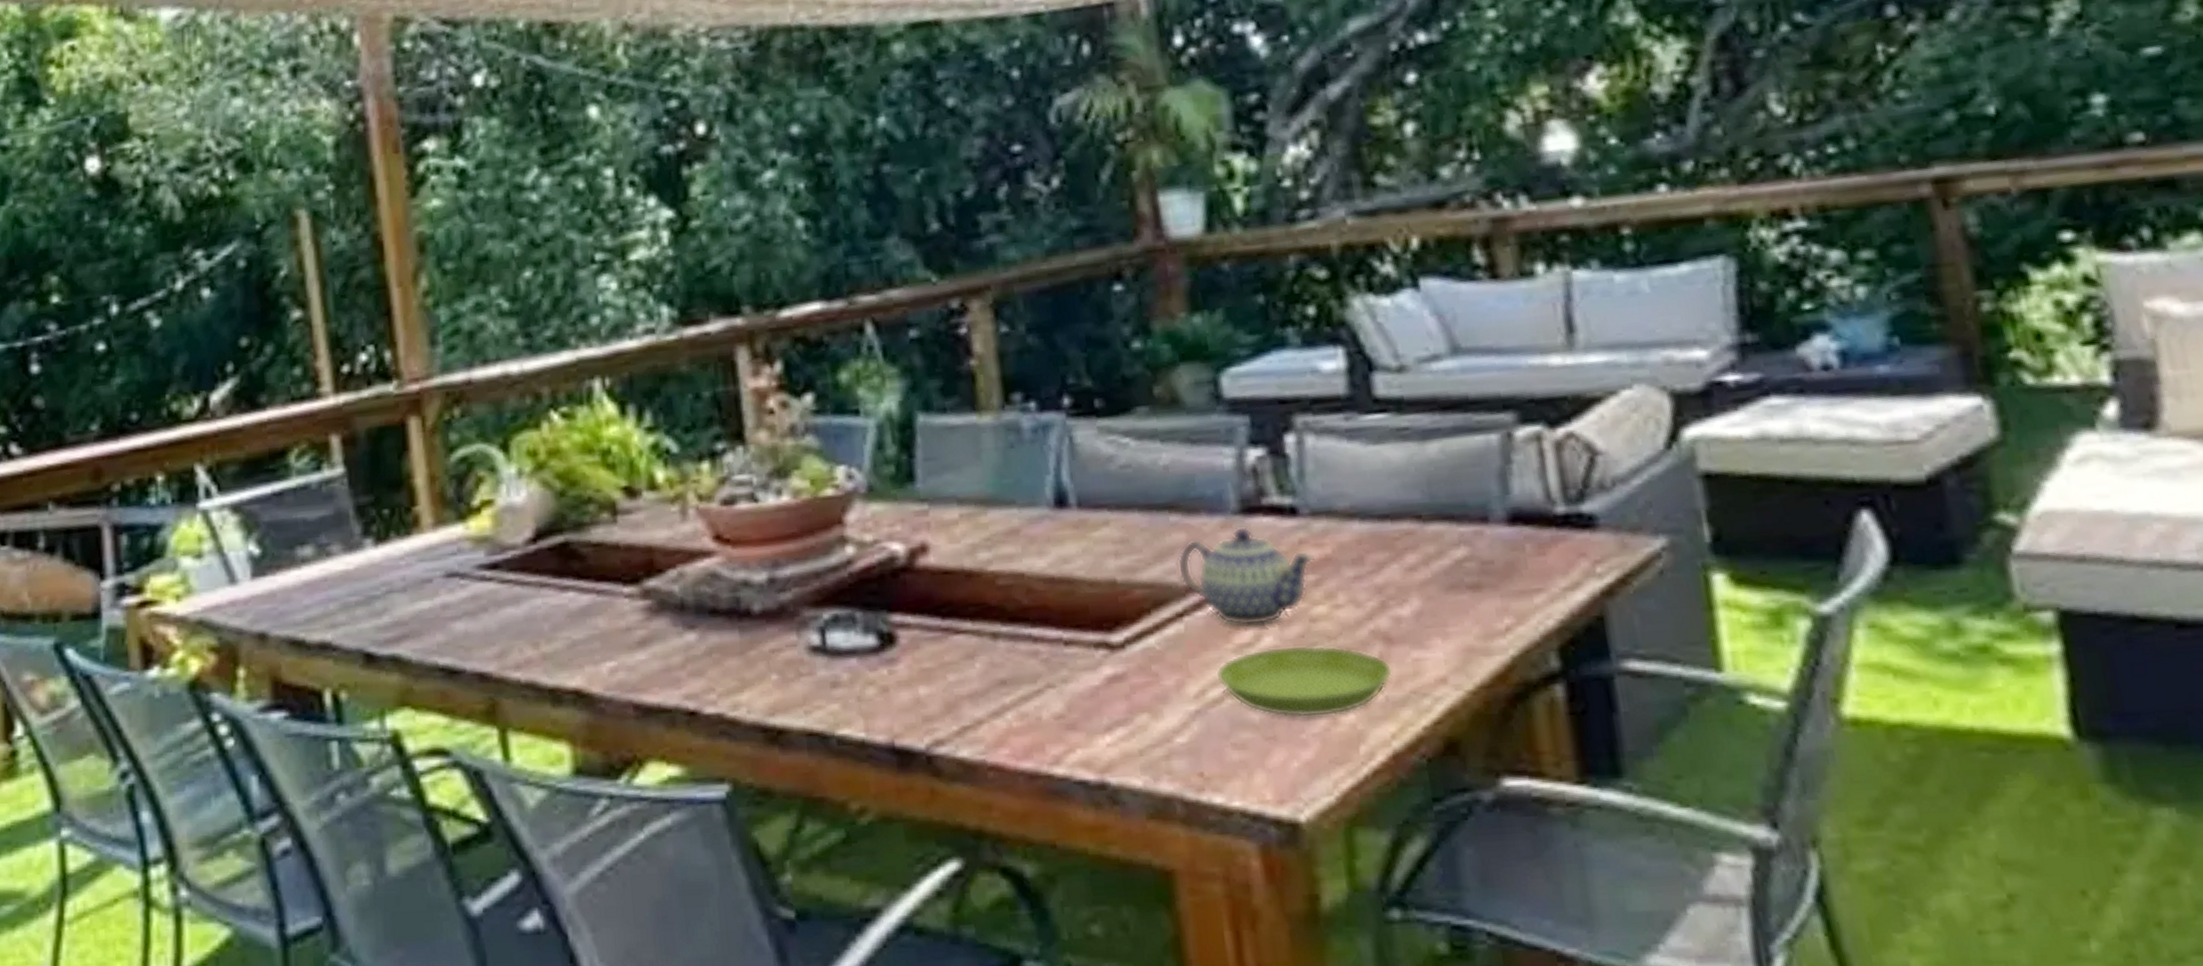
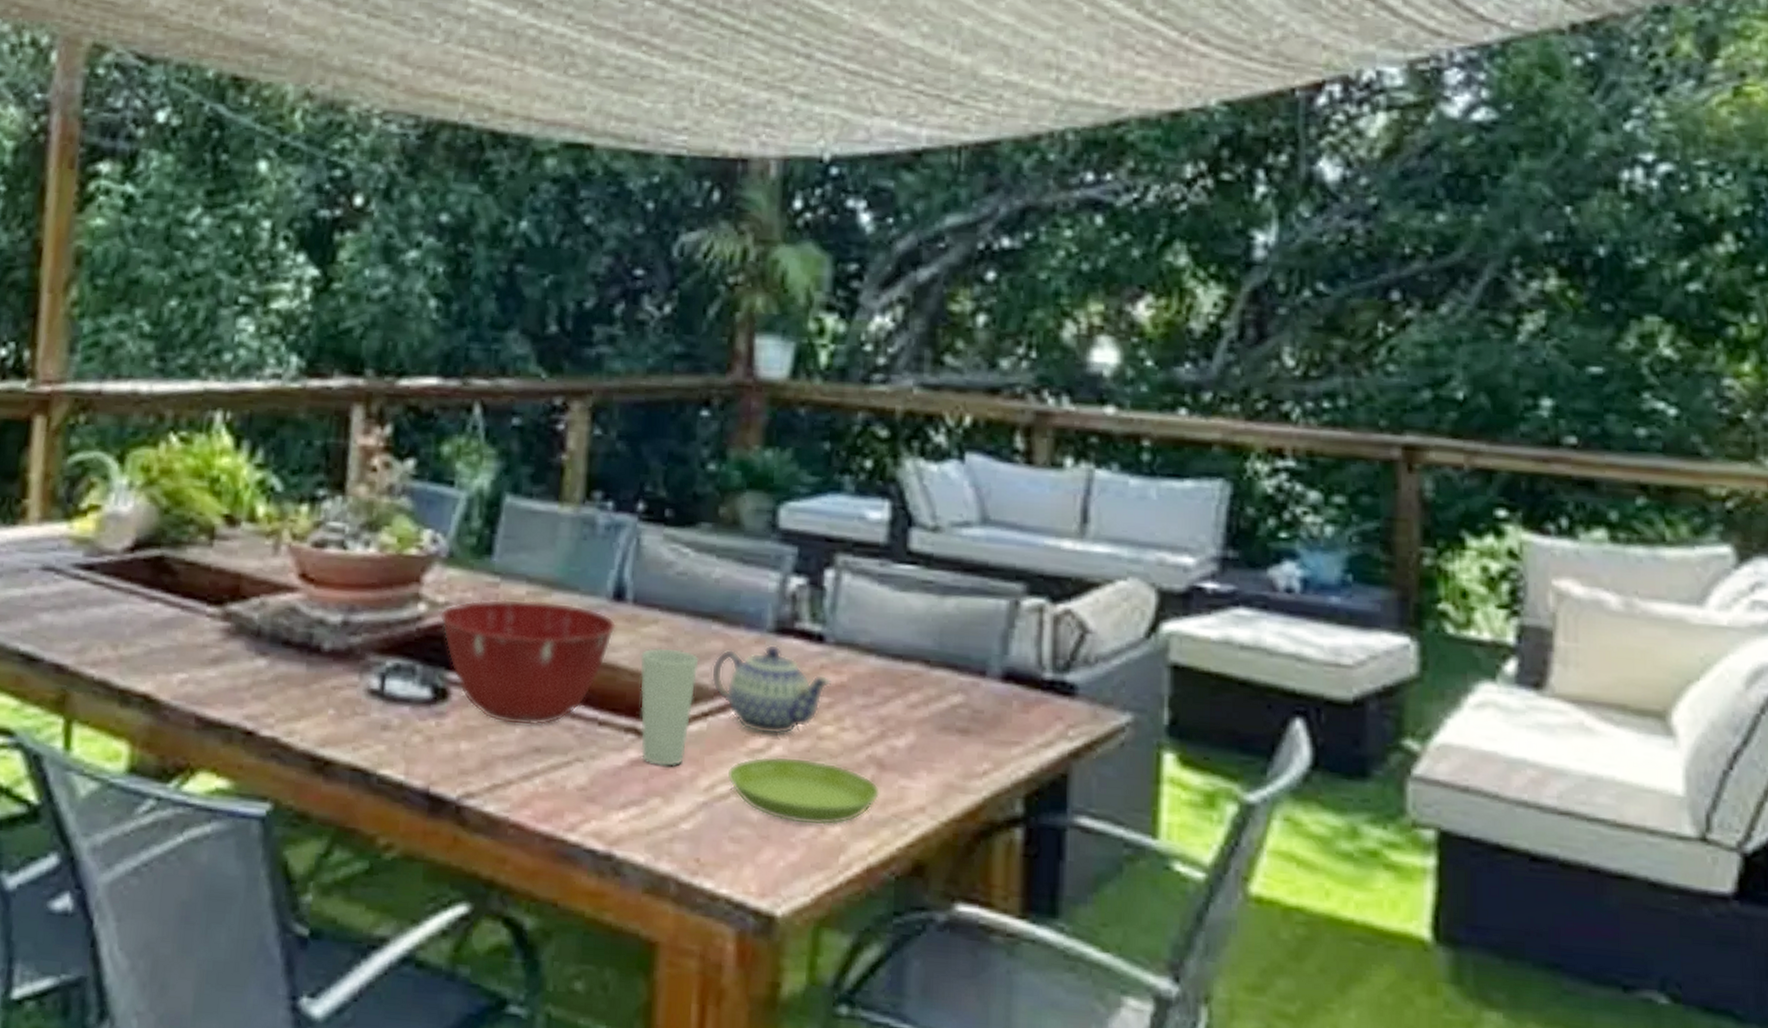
mixing bowl: none [870,519,1065,660] -> present [439,599,617,726]
cup: none [1097,548,1166,678] -> present [640,647,699,767]

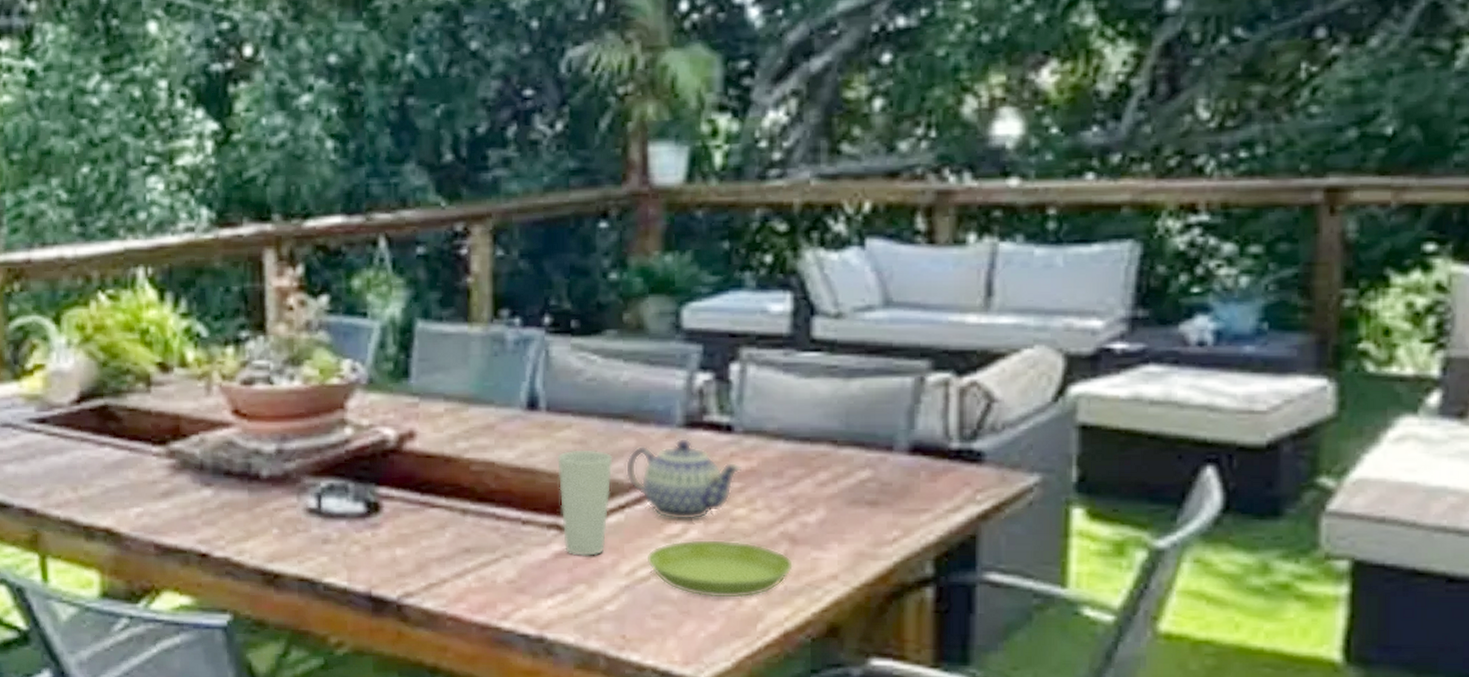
mixing bowl: present [439,599,617,726] -> none [365,416,533,530]

